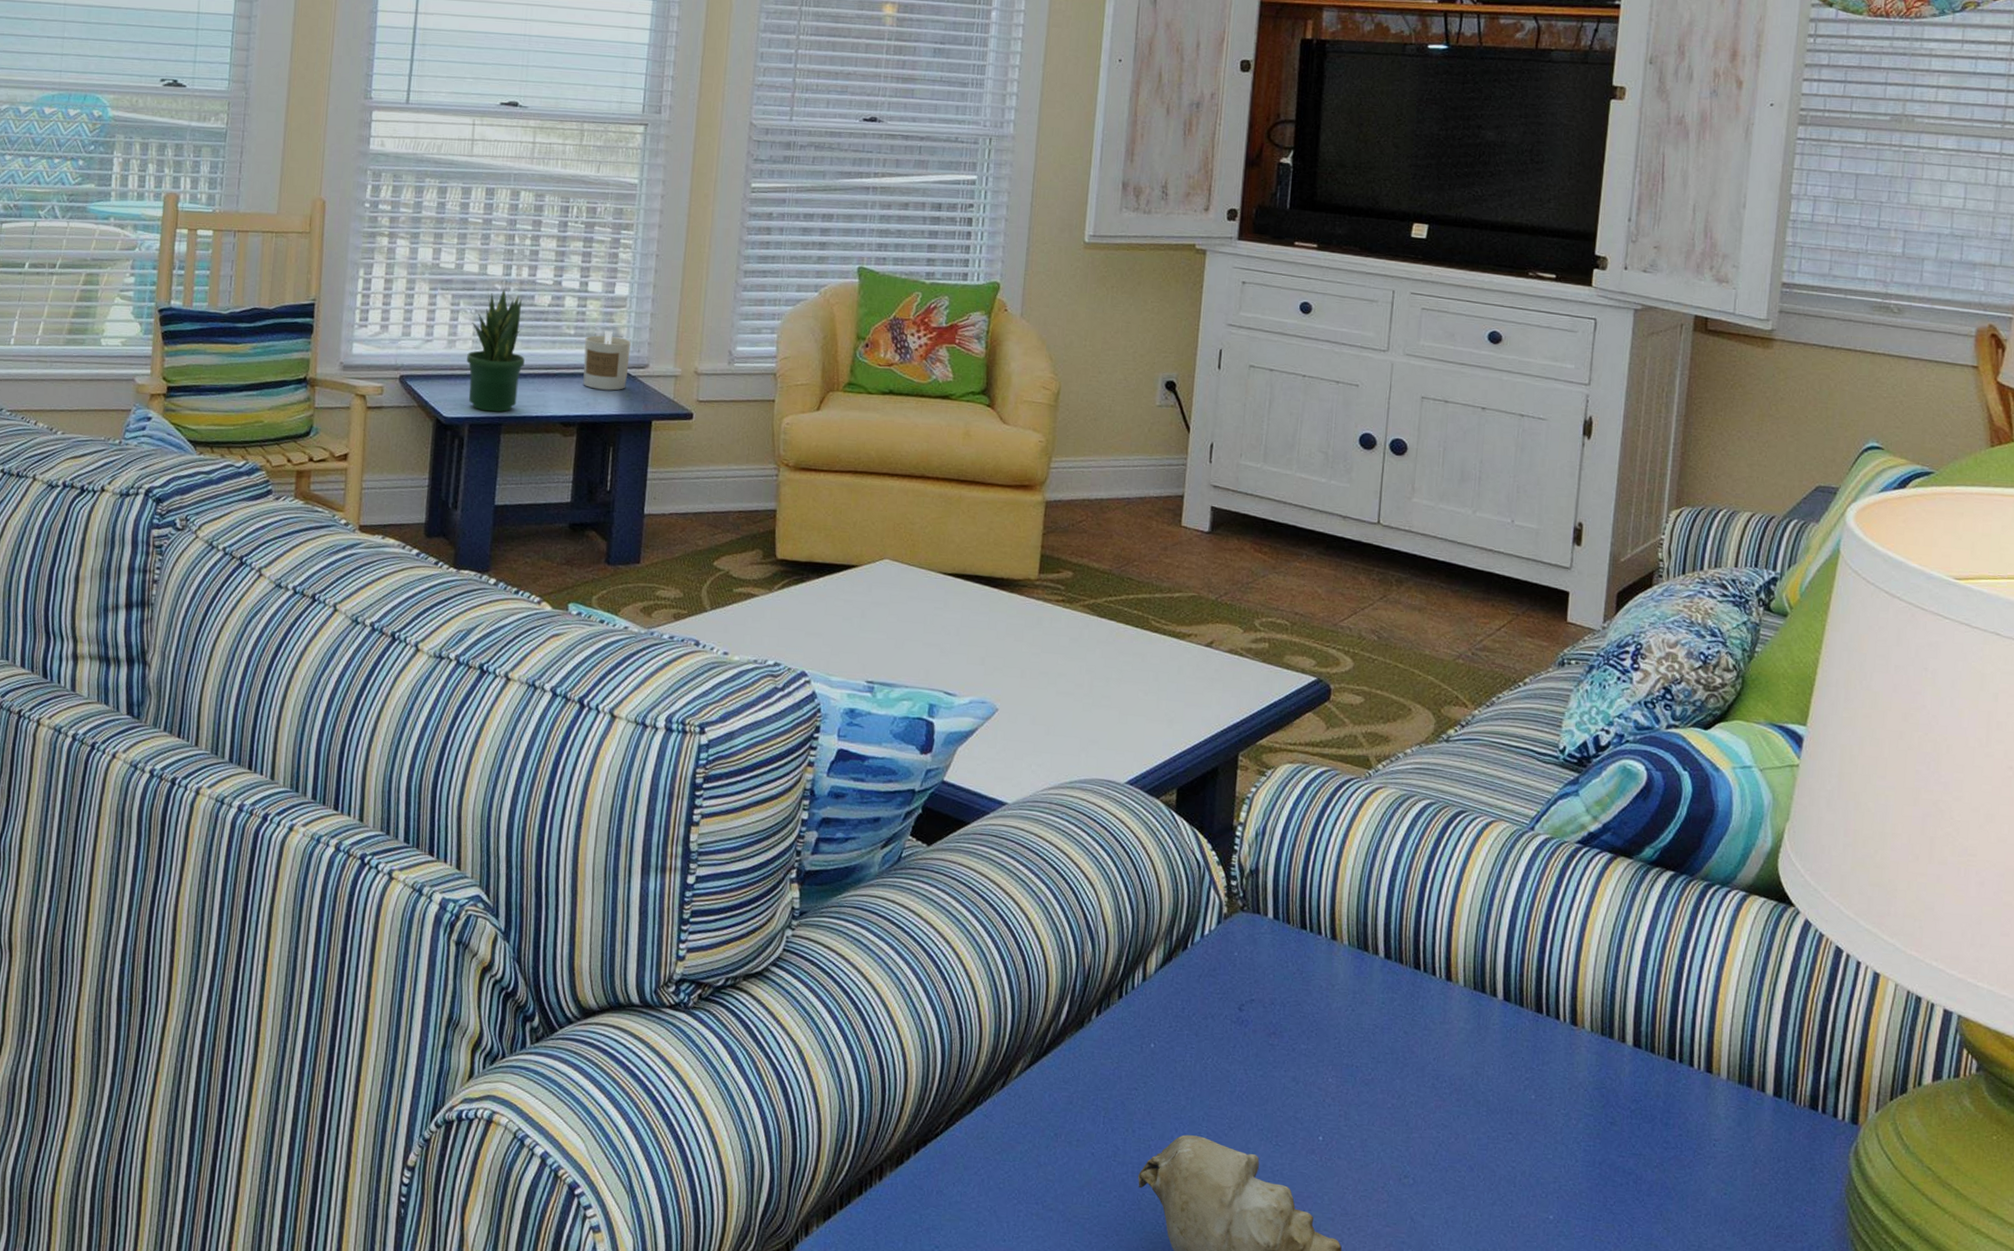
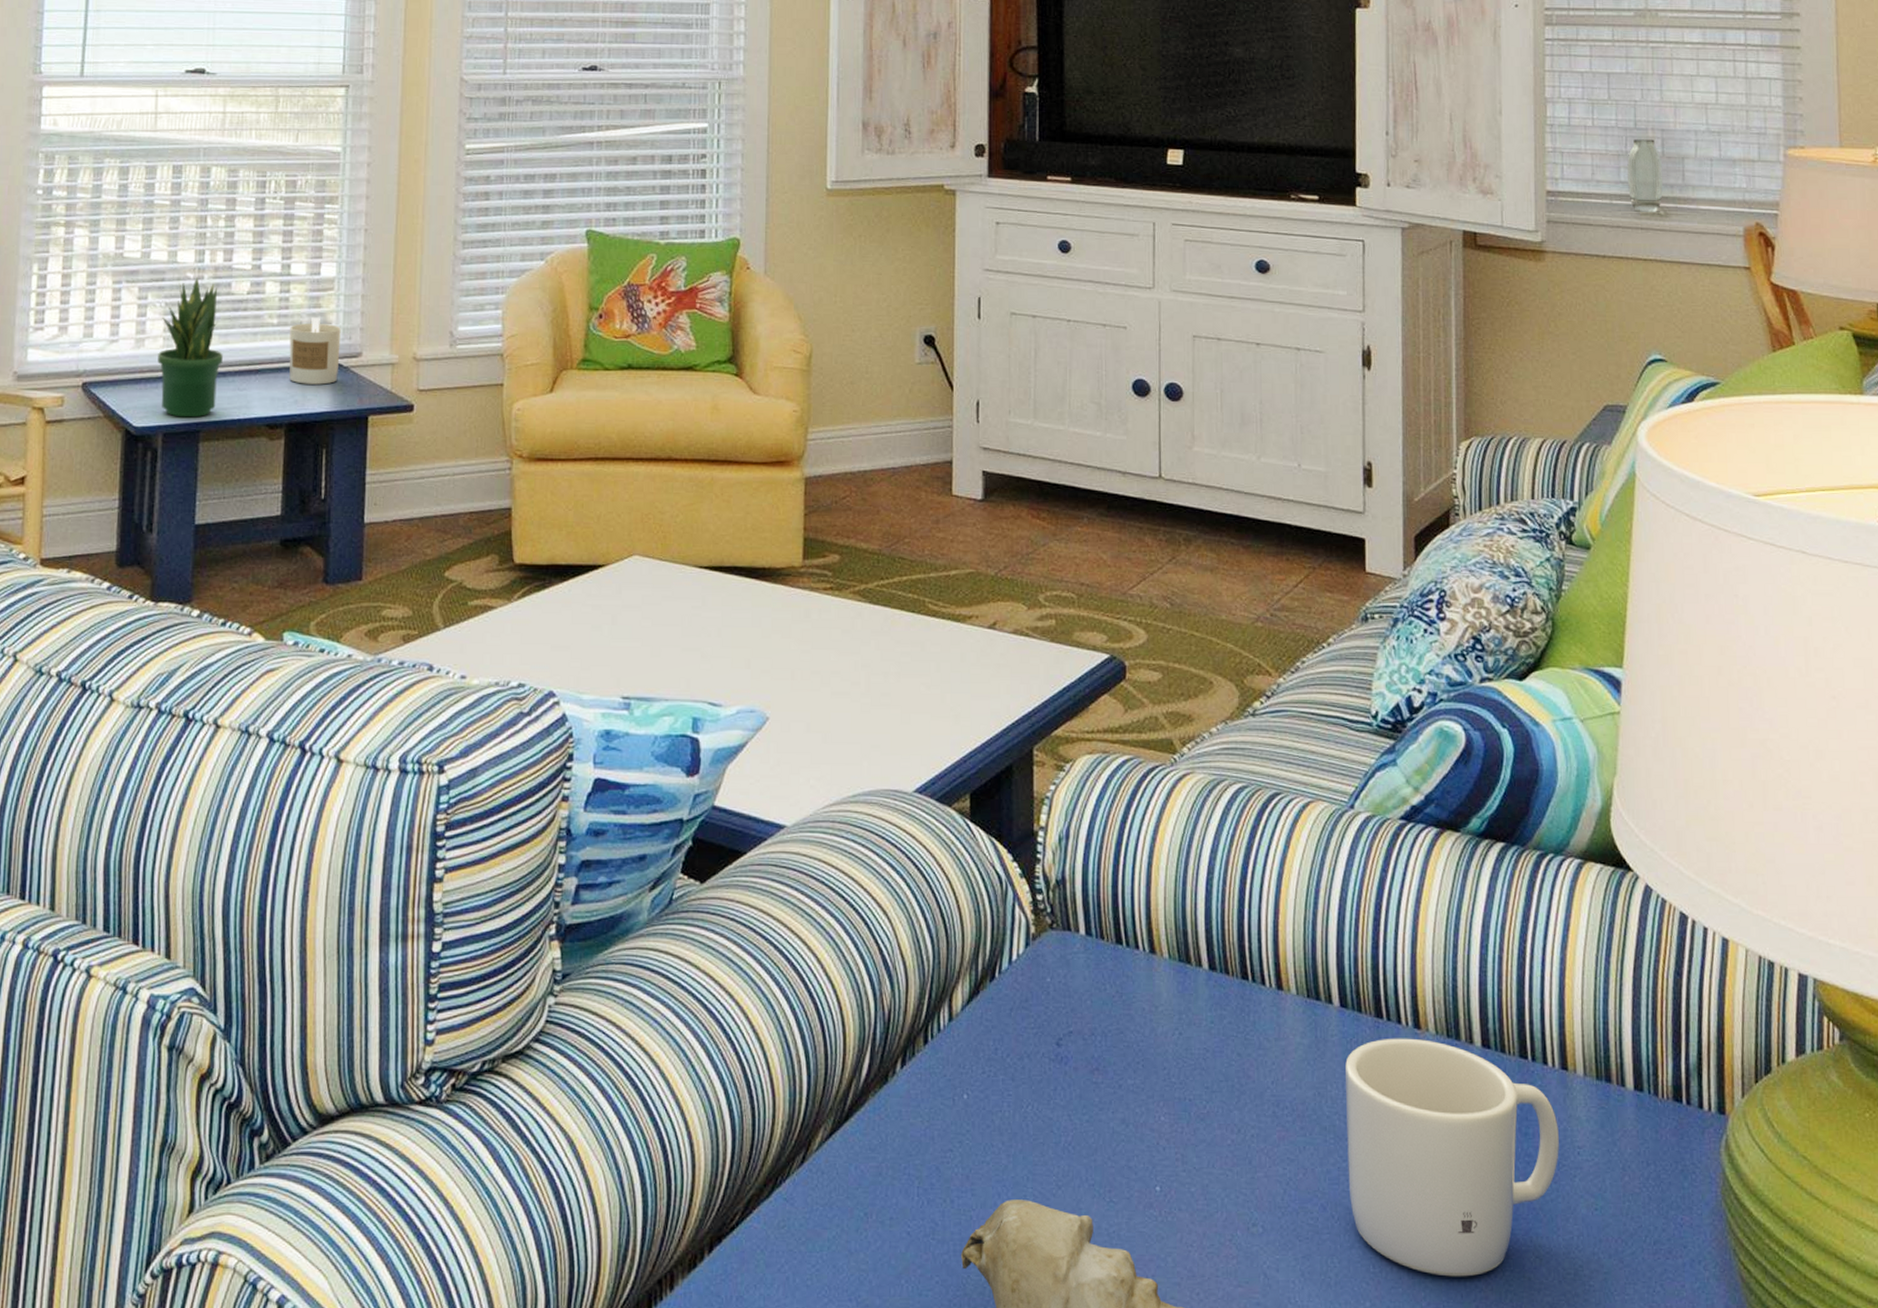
mug: none [1495,1031,1698,1239] -> present [1344,1038,1560,1277]
vase: none [1864,238,1902,309] -> present [1626,139,1664,212]

